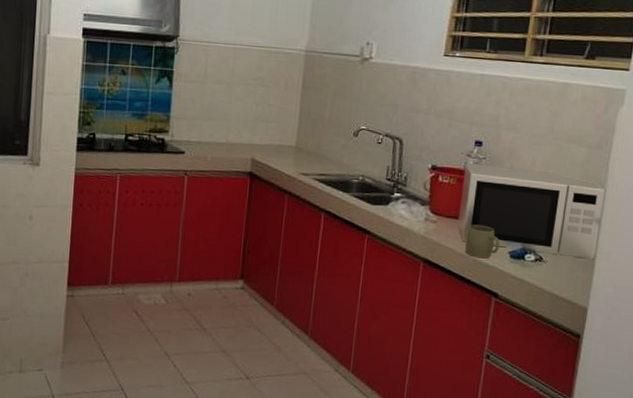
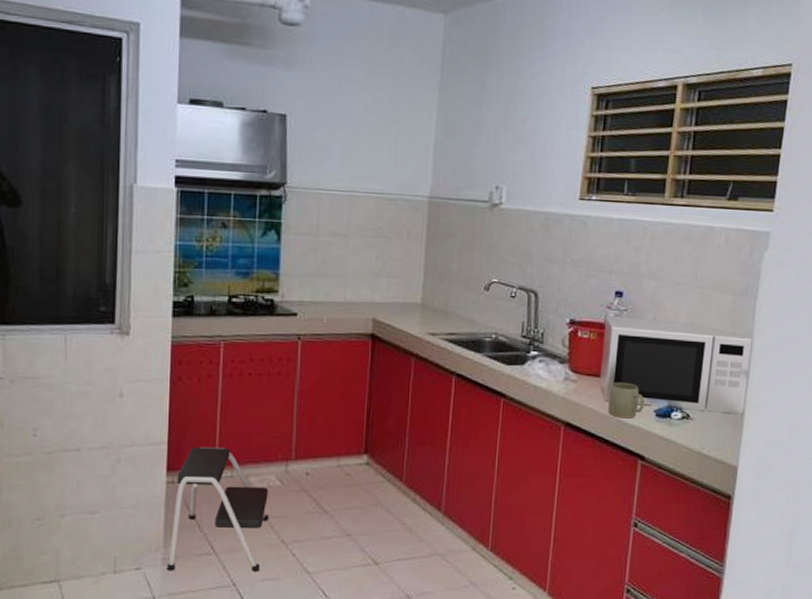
step stool: none [64,266,155,379] -> present [166,447,269,572]

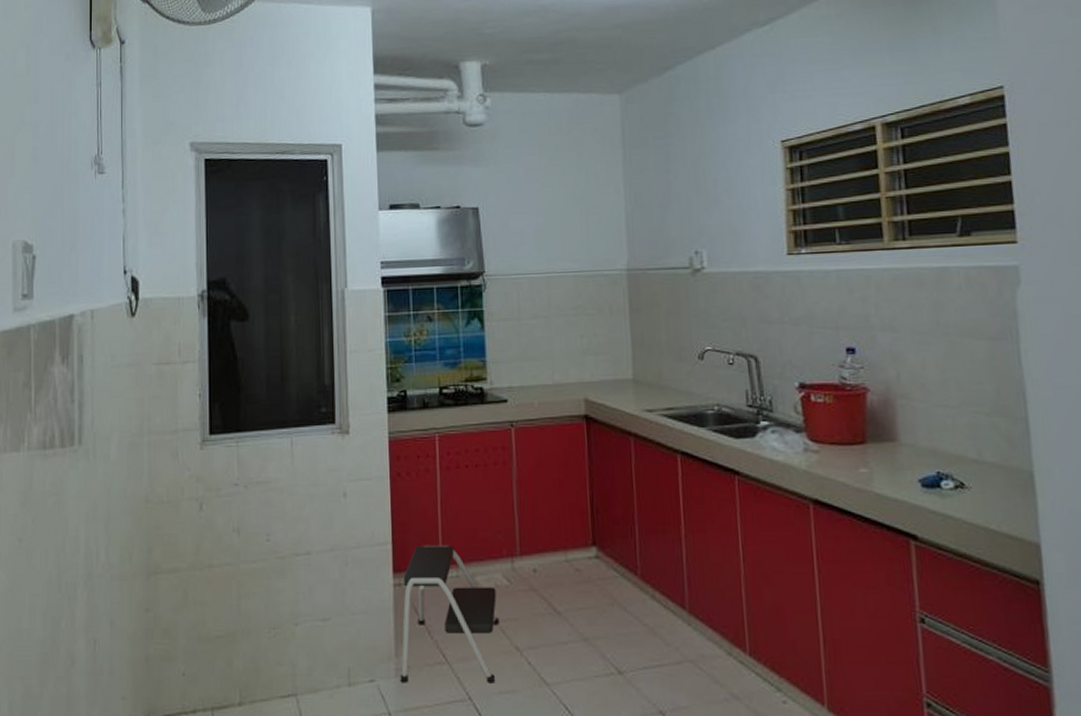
microwave: present [599,316,752,414] -> none [839,375,1032,479]
mug: present [608,382,645,419] -> none [859,449,906,492]

